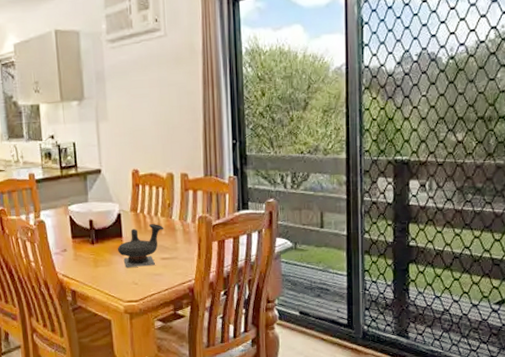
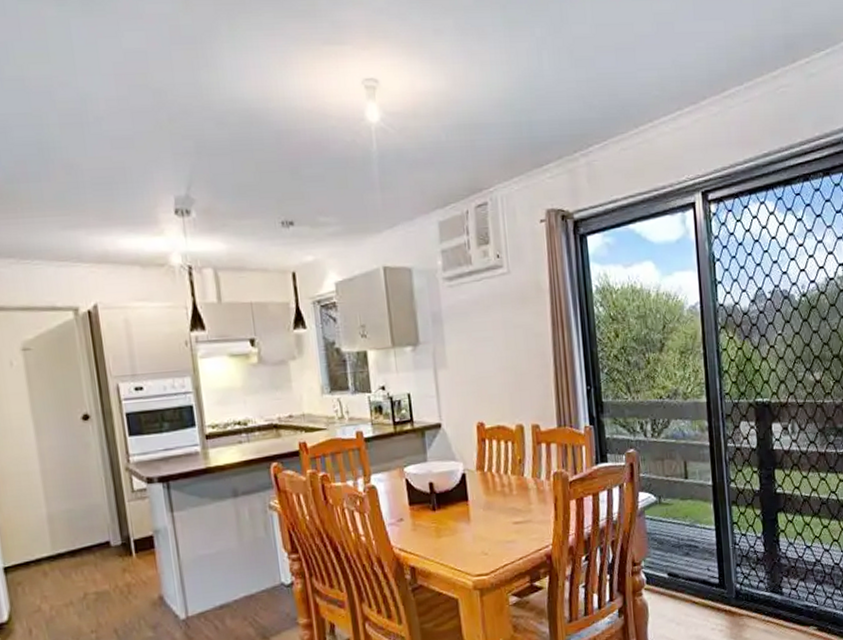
teapot: present [117,223,164,267] -> none [462,482,516,536]

